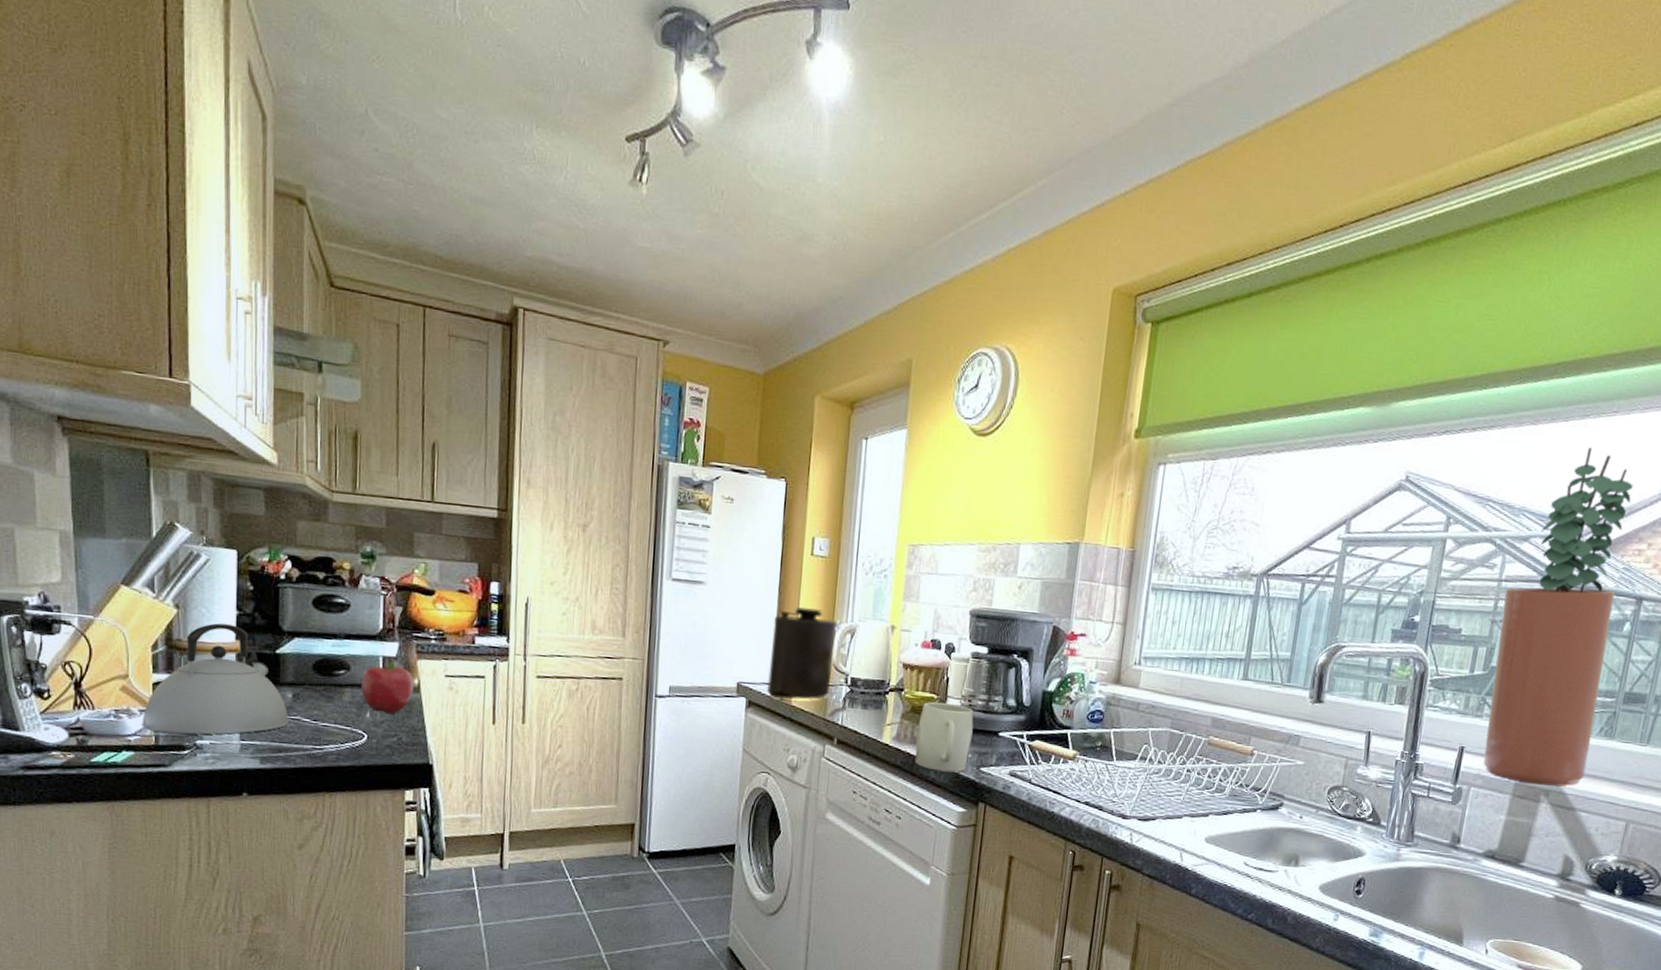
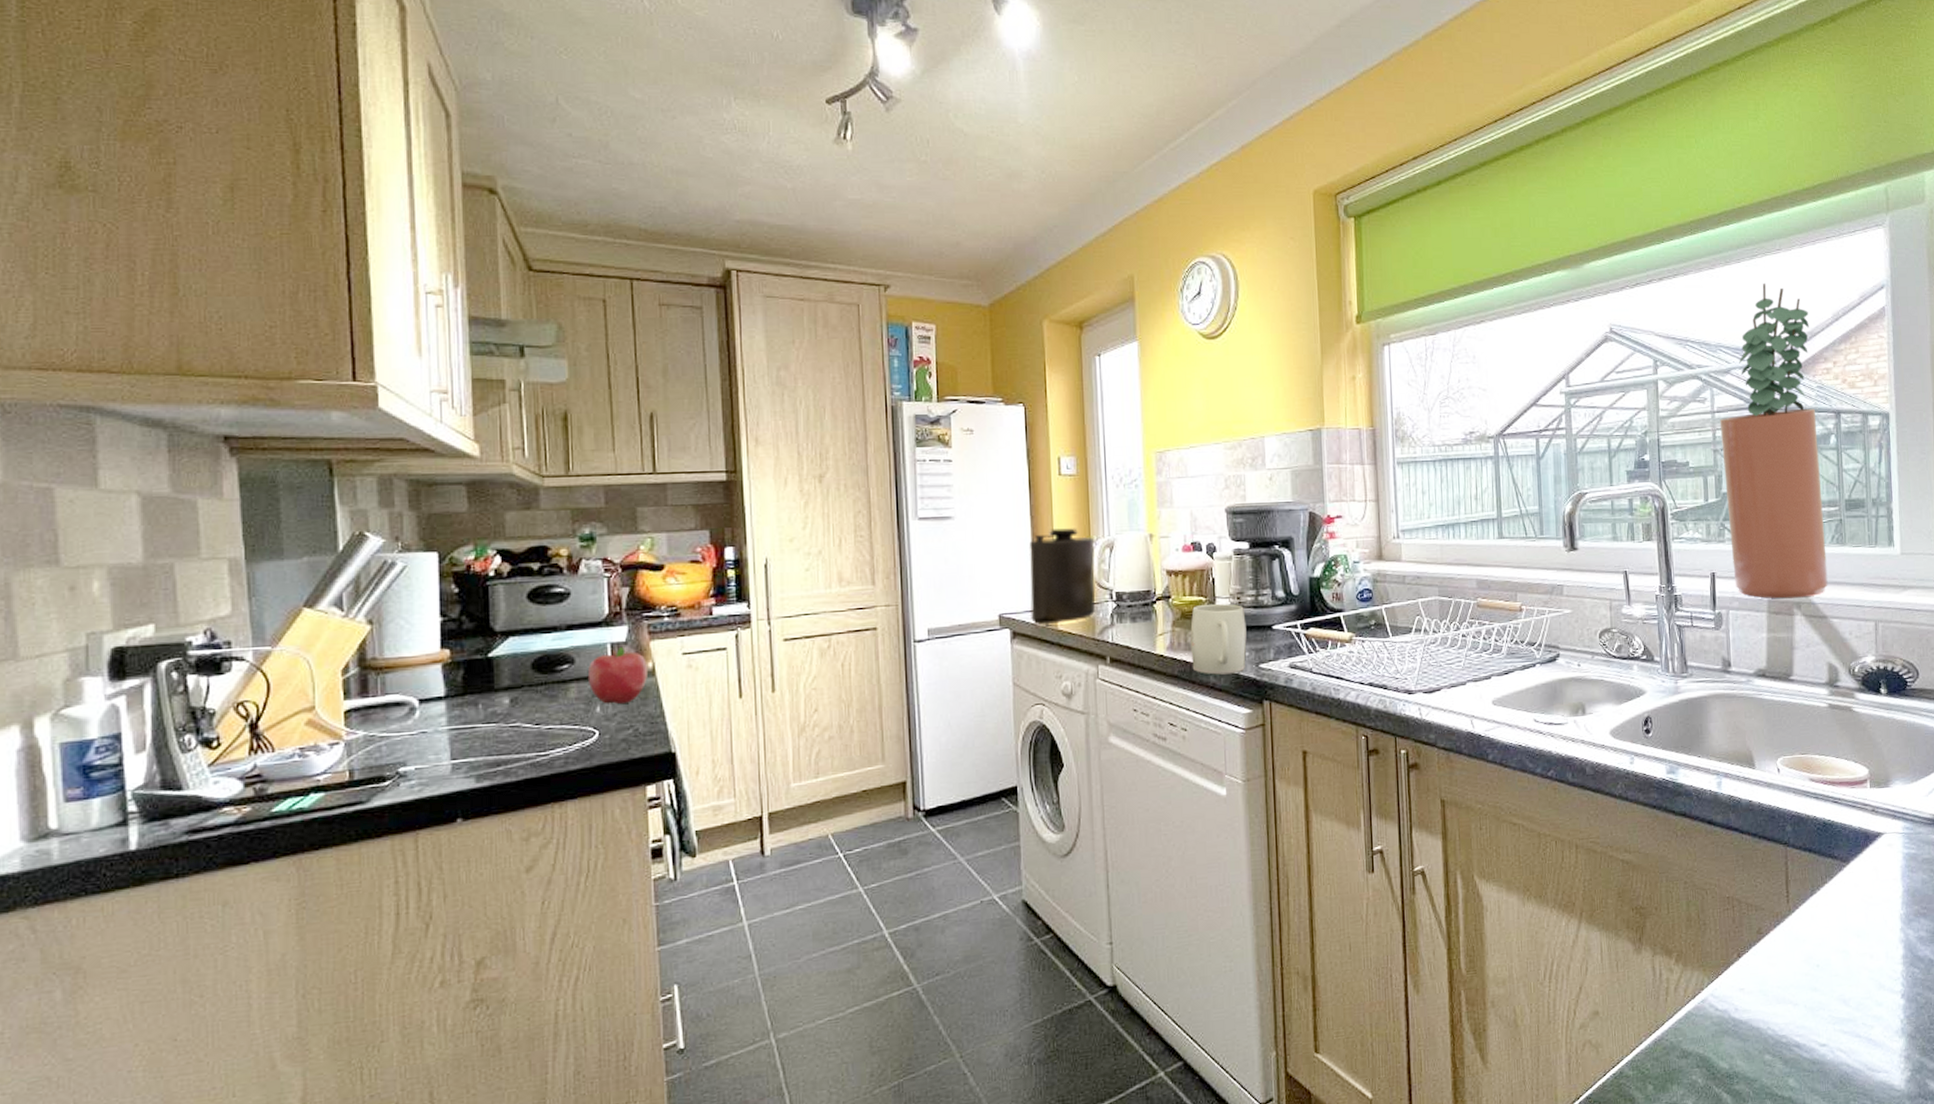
kettle: present [142,623,289,735] -> none [332,633,507,766]

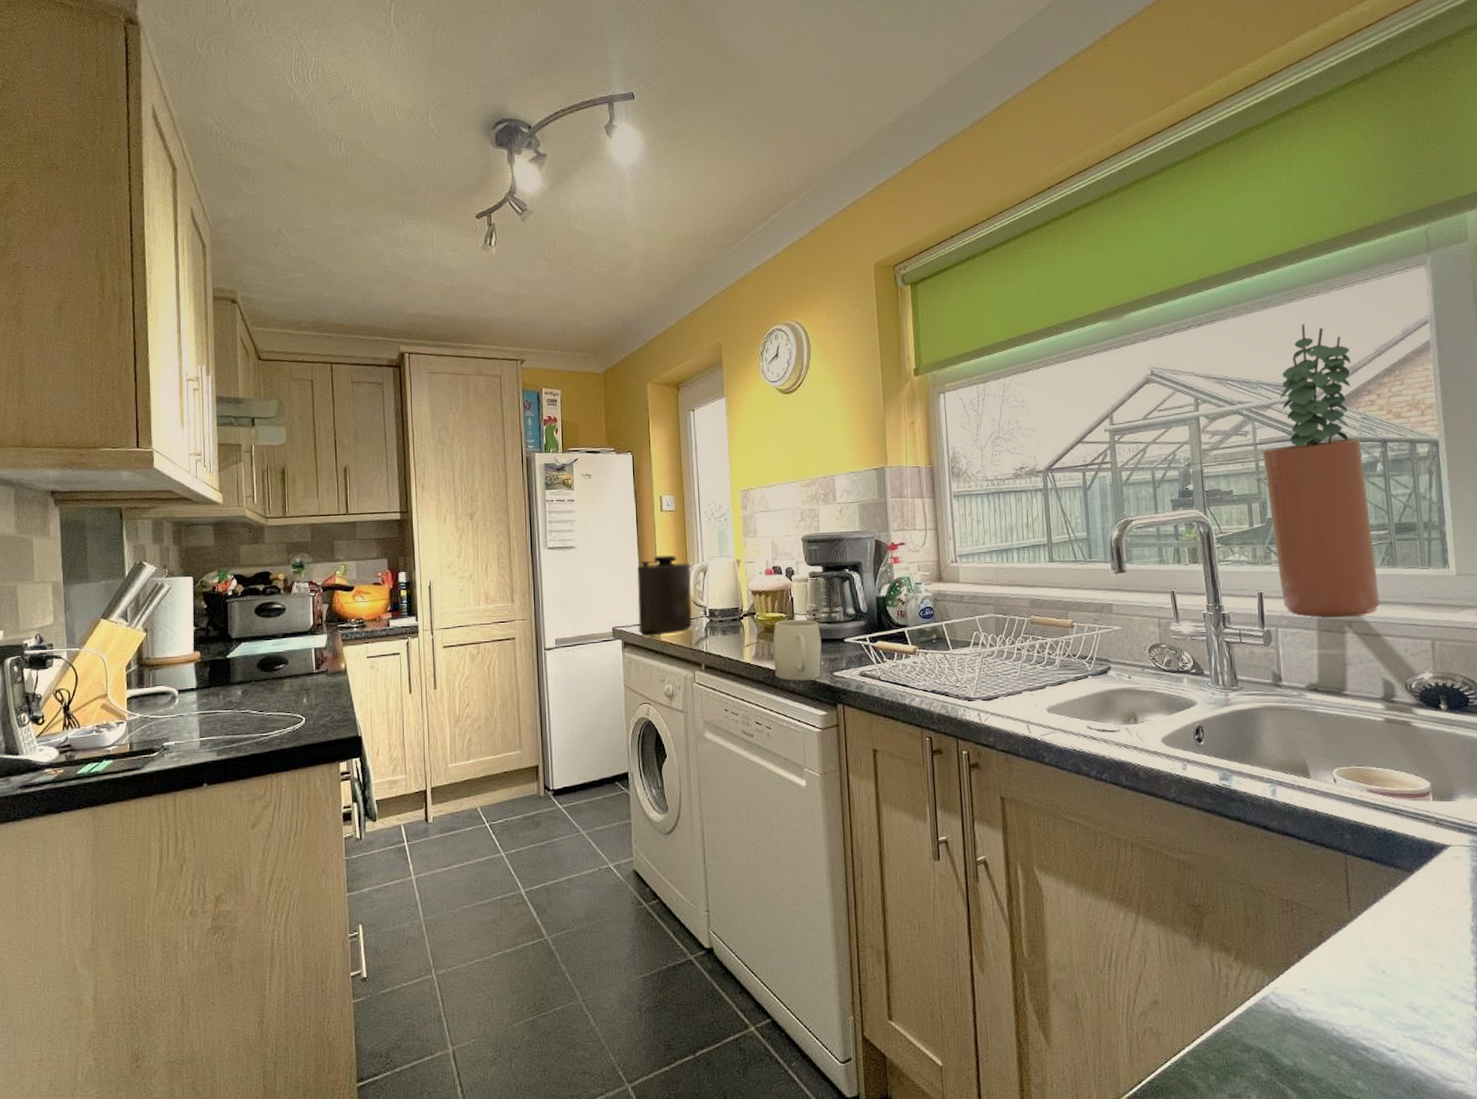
fruit: present [587,647,647,705] -> none [297,652,341,697]

